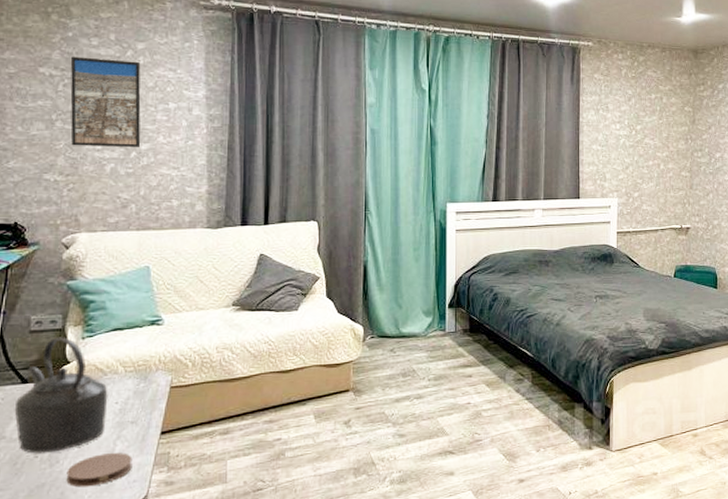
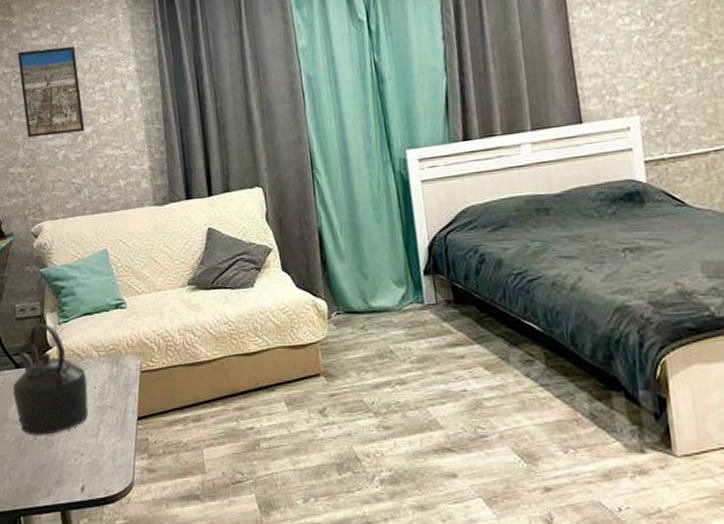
coaster: present [66,452,133,488] -> none [61,436,117,470]

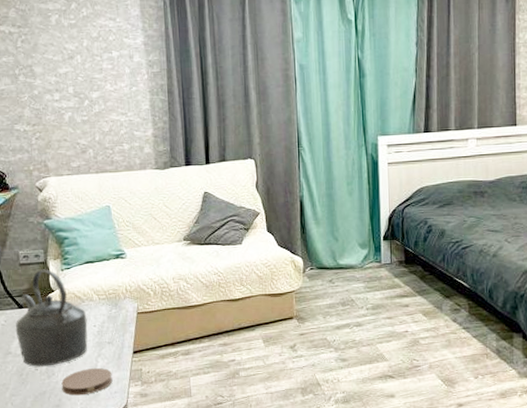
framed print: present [17,46,85,138] -> none [24,13,92,98]
coaster: none [61,436,117,470] -> present [61,367,113,396]

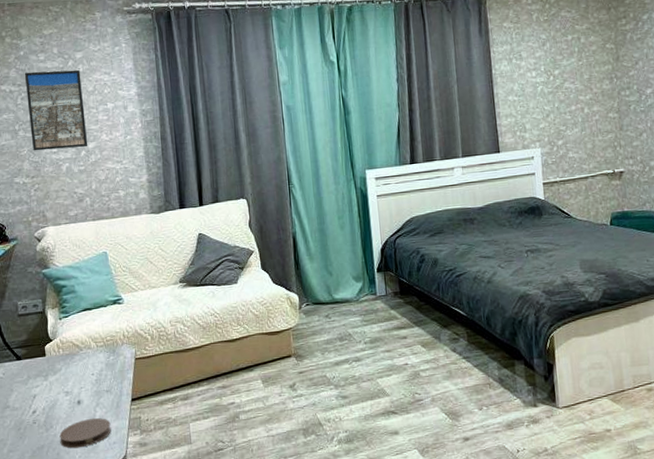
kettle: present [15,269,88,367] -> none [13,318,86,420]
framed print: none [24,13,92,98] -> present [24,69,88,151]

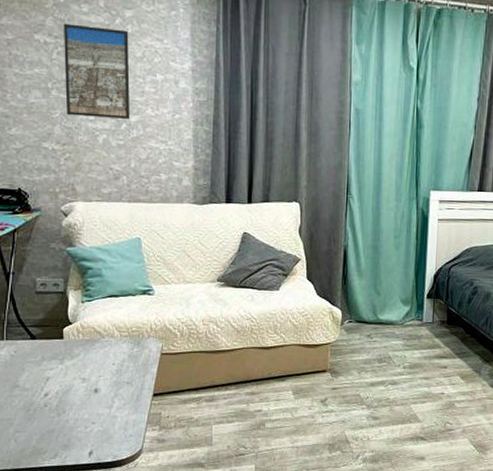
coaster: present [59,417,111,449] -> none [72,408,129,437]

